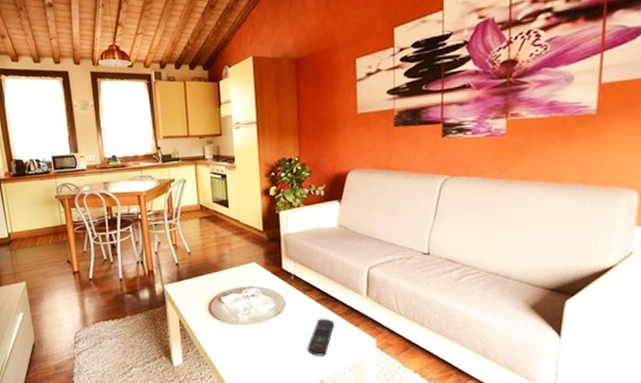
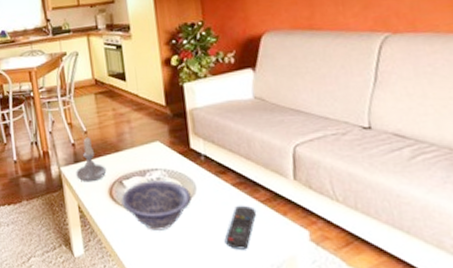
candle: none [178,256,207,299] -> present [76,136,107,182]
decorative bowl: none [219,296,281,341] -> present [121,179,192,230]

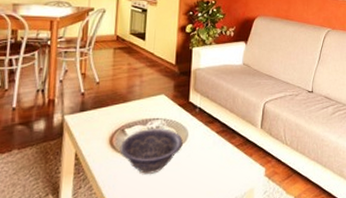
candle: present [76,136,107,182] -> none [79,86,112,130]
remote control: present [224,205,257,250] -> none [203,149,231,187]

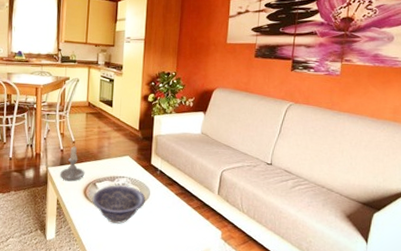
candle: none [79,86,112,130] -> present [60,145,85,182]

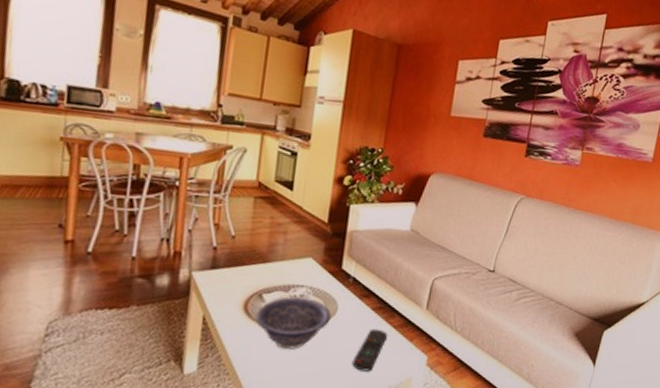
candle: present [60,145,85,182] -> none [209,241,248,292]
remote control: none [163,209,189,242] -> present [352,328,388,372]

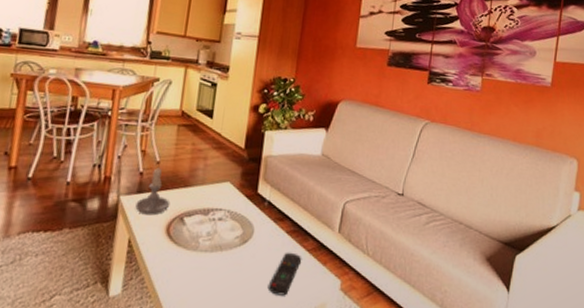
candle: none [209,241,248,292] -> present [135,166,170,216]
decorative bowl: present [255,296,331,349] -> none [176,219,248,272]

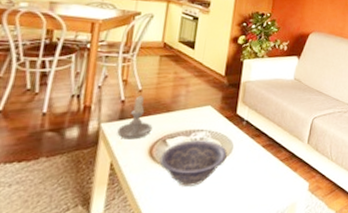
decorative bowl: none [176,219,248,272] -> present [159,139,227,186]
remote control: present [267,252,302,296] -> none [245,163,276,200]

